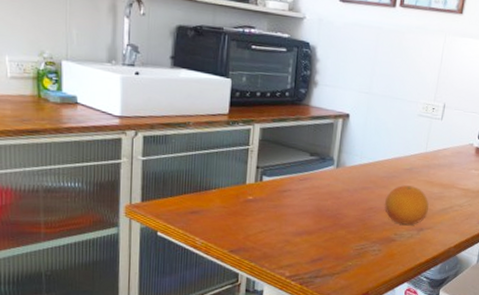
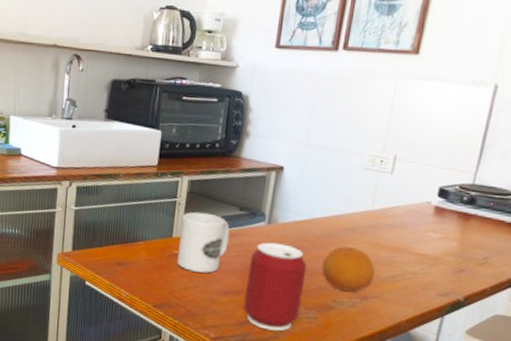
mug: none [251,158,302,216] -> present [177,212,230,273]
can: none [315,184,372,265] -> present [243,242,307,331]

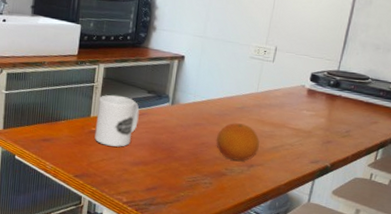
can: present [243,242,307,331] -> none [151,120,204,195]

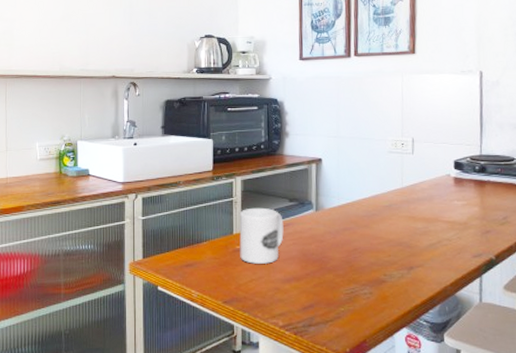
fruit: present [215,123,260,161] -> none [368,223,415,264]

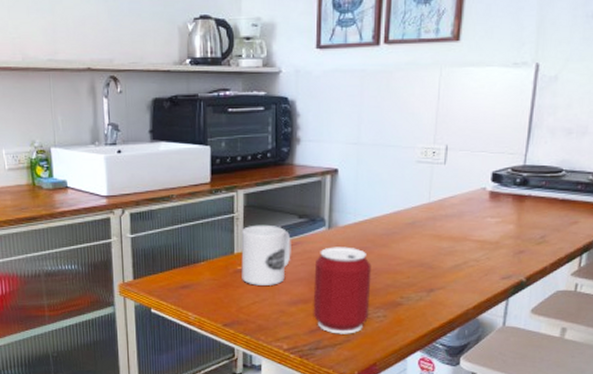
can: none [305,227,357,311] -> present [313,247,372,334]

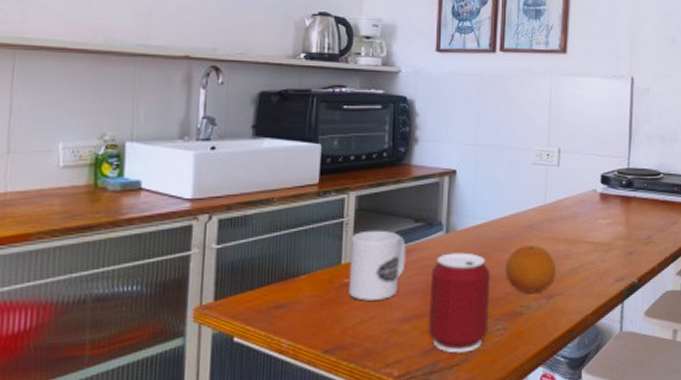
fruit: none [385,242,438,286] -> present [504,245,556,293]

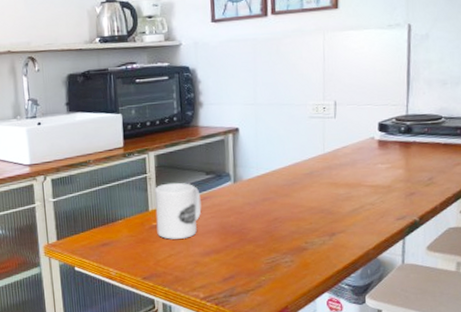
can: present [428,252,490,353] -> none [223,198,278,281]
fruit: present [504,245,556,293] -> none [289,190,337,232]

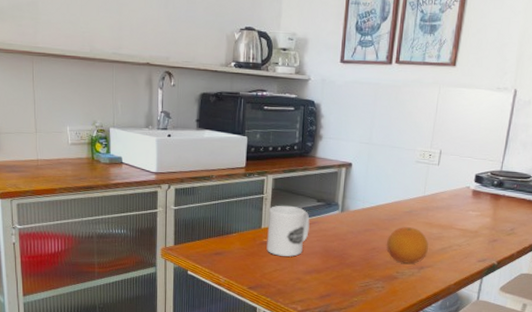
fruit: none [289,190,337,232] -> present [386,227,428,264]

